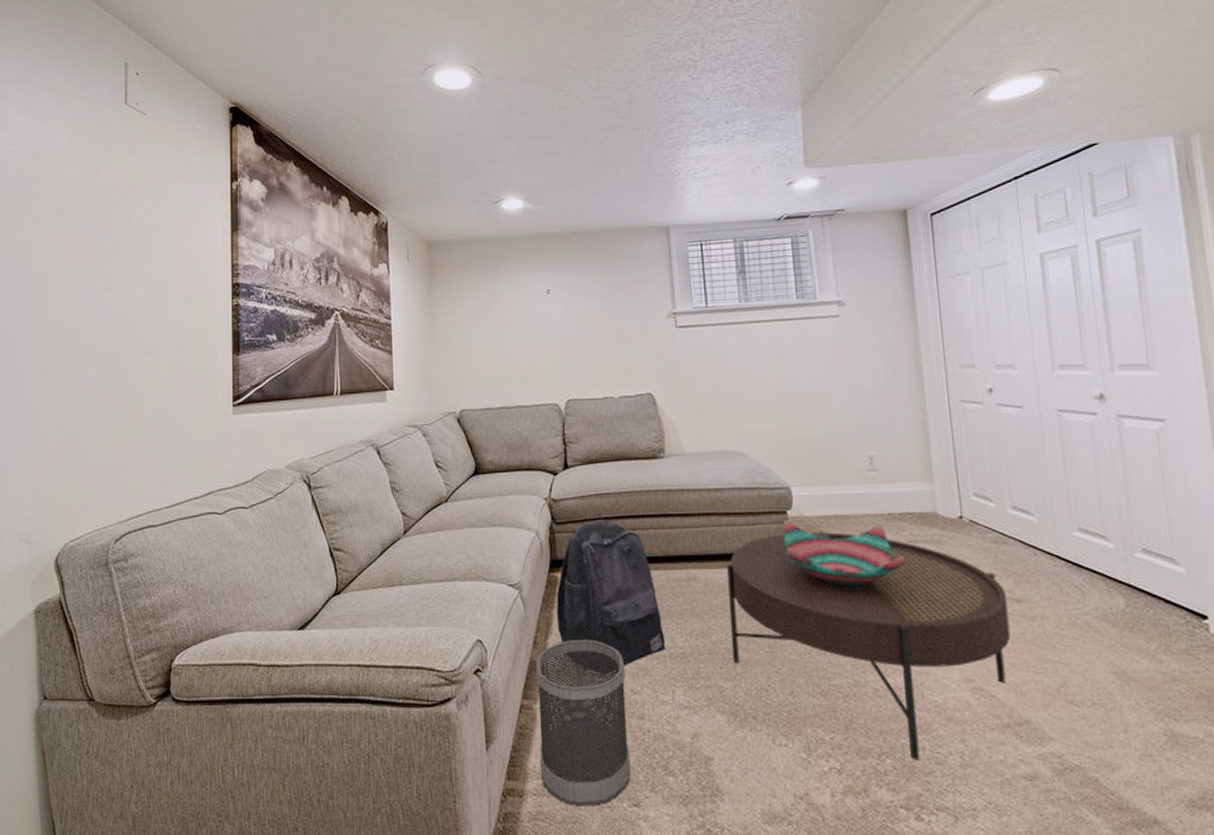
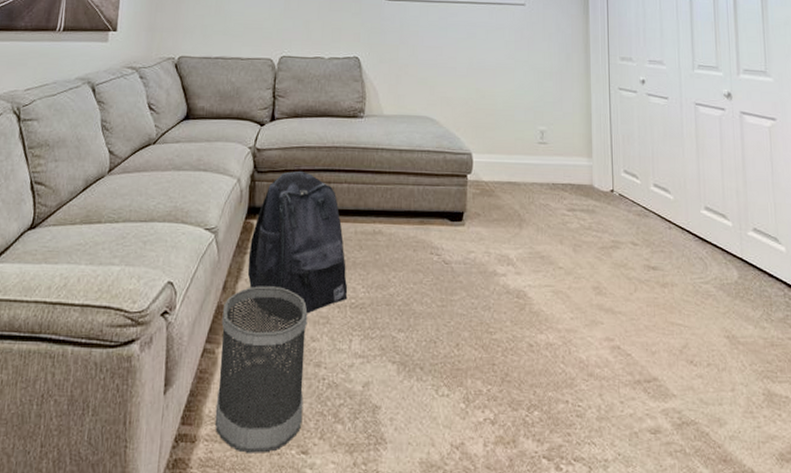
coffee table: present [727,531,1011,761] -> none [407,195,646,413]
decorative bowl: present [782,520,905,587] -> none [462,183,564,248]

